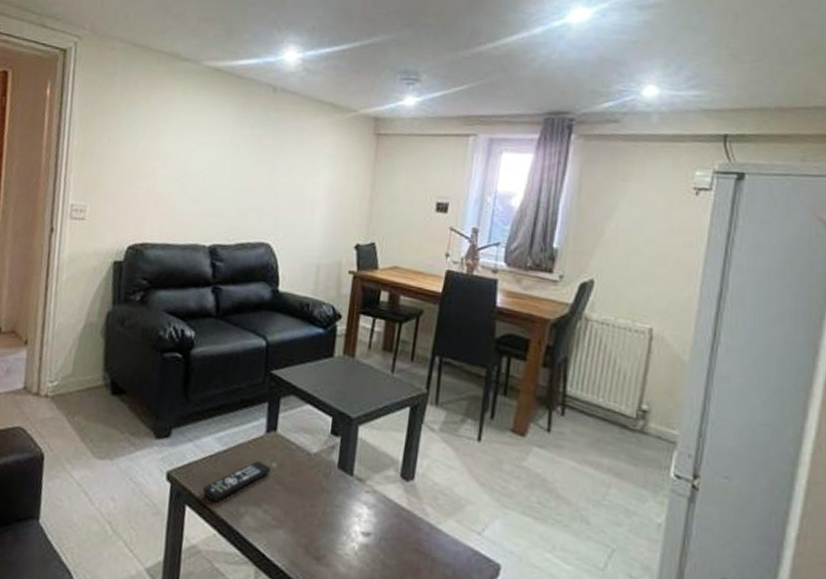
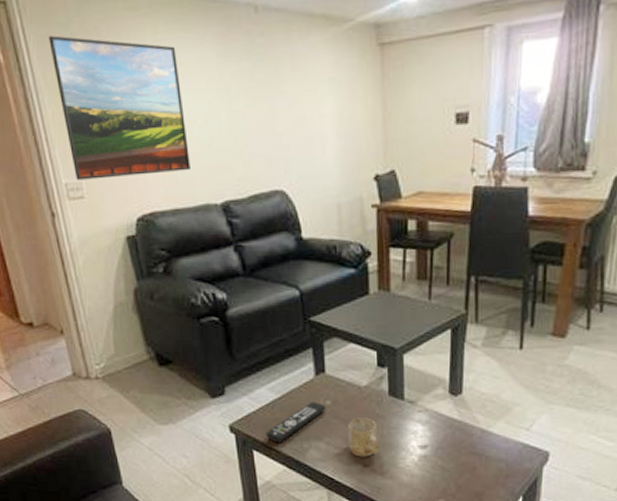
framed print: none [82,82,199,212] -> present [48,35,191,180]
mug: none [287,487,320,535] -> present [348,417,379,457]

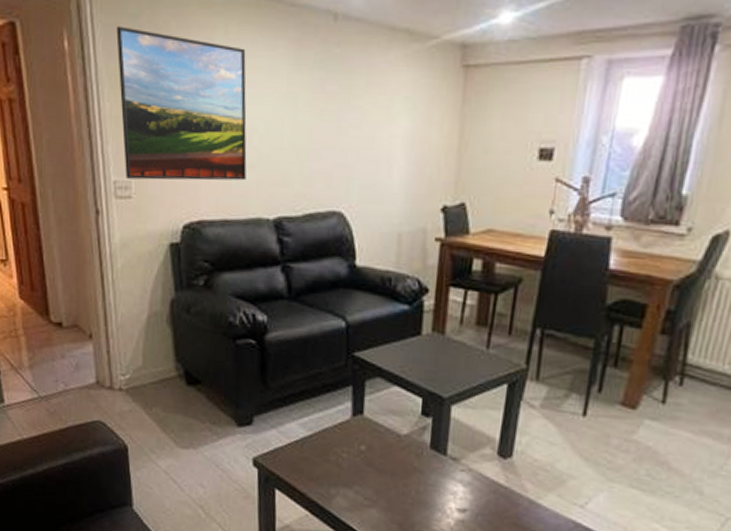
remote control: present [265,402,326,443] -> none [290,444,359,485]
mug: present [348,417,379,457] -> none [379,468,413,513]

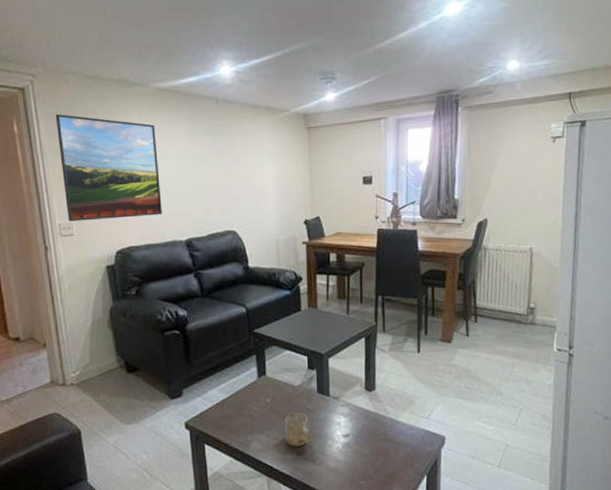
mug: none [379,468,413,513] -> present [284,412,310,447]

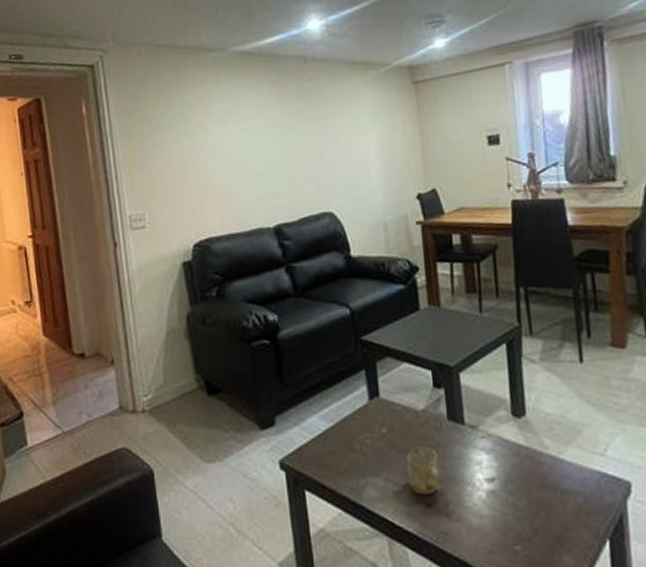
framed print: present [55,114,162,222] -> none [126,90,246,212]

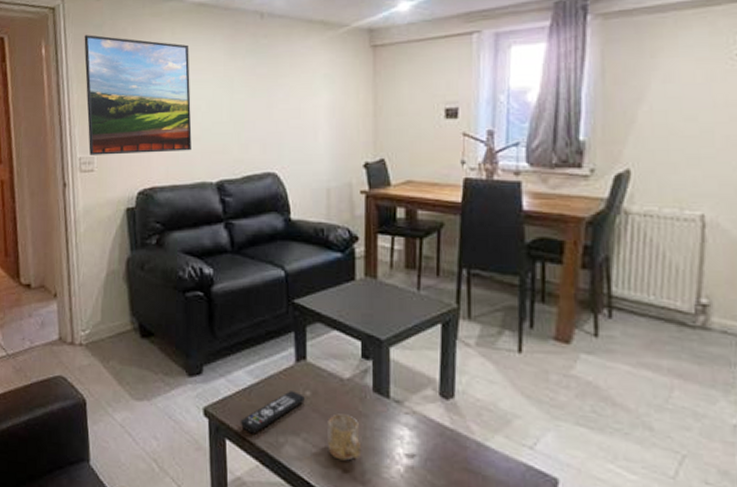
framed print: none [126,90,246,212] -> present [84,35,192,155]
remote control: none [318,430,382,481] -> present [240,391,305,434]

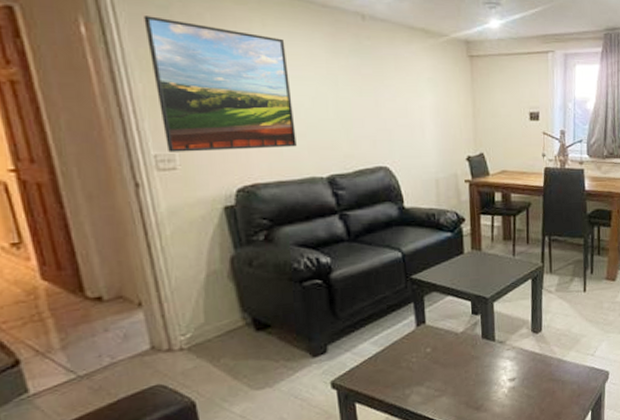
remote control: present [240,391,305,434] -> none [368,350,426,393]
mug: present [327,414,360,461] -> none [446,360,474,396]

